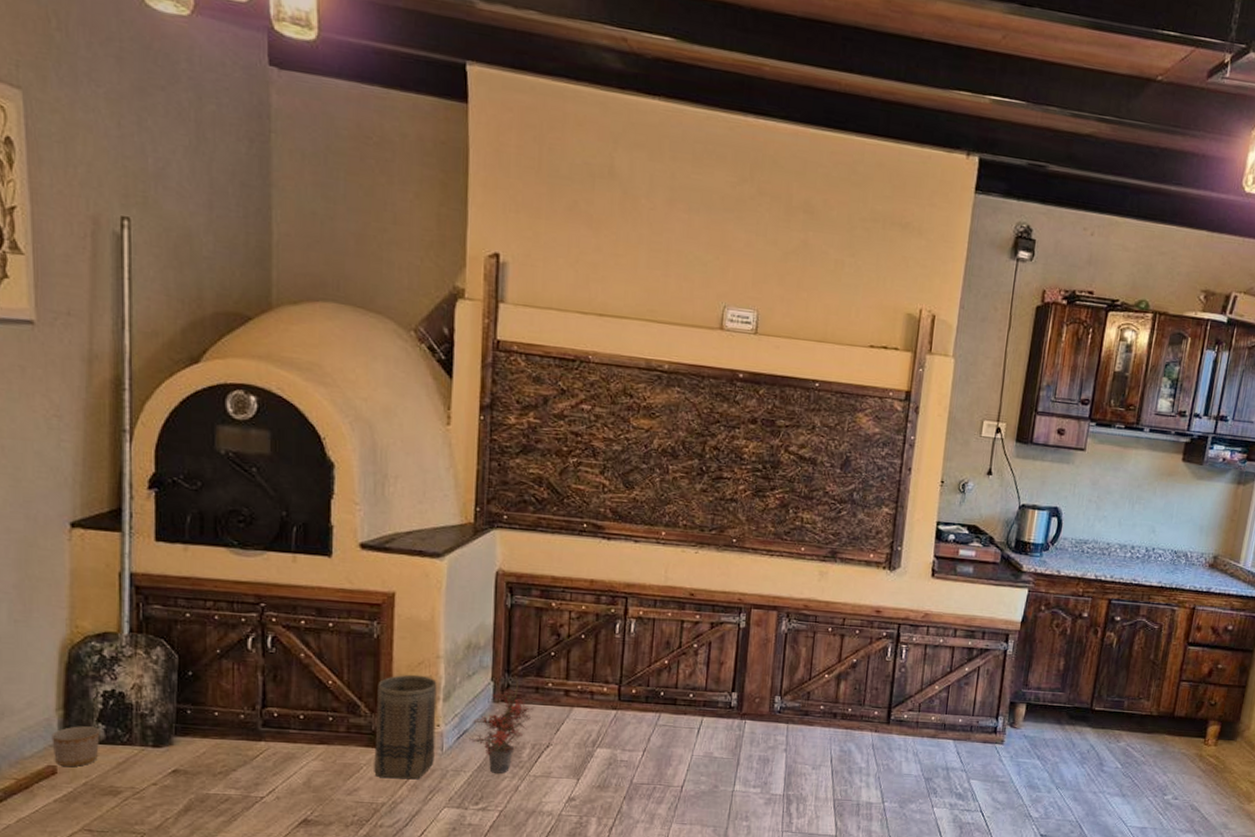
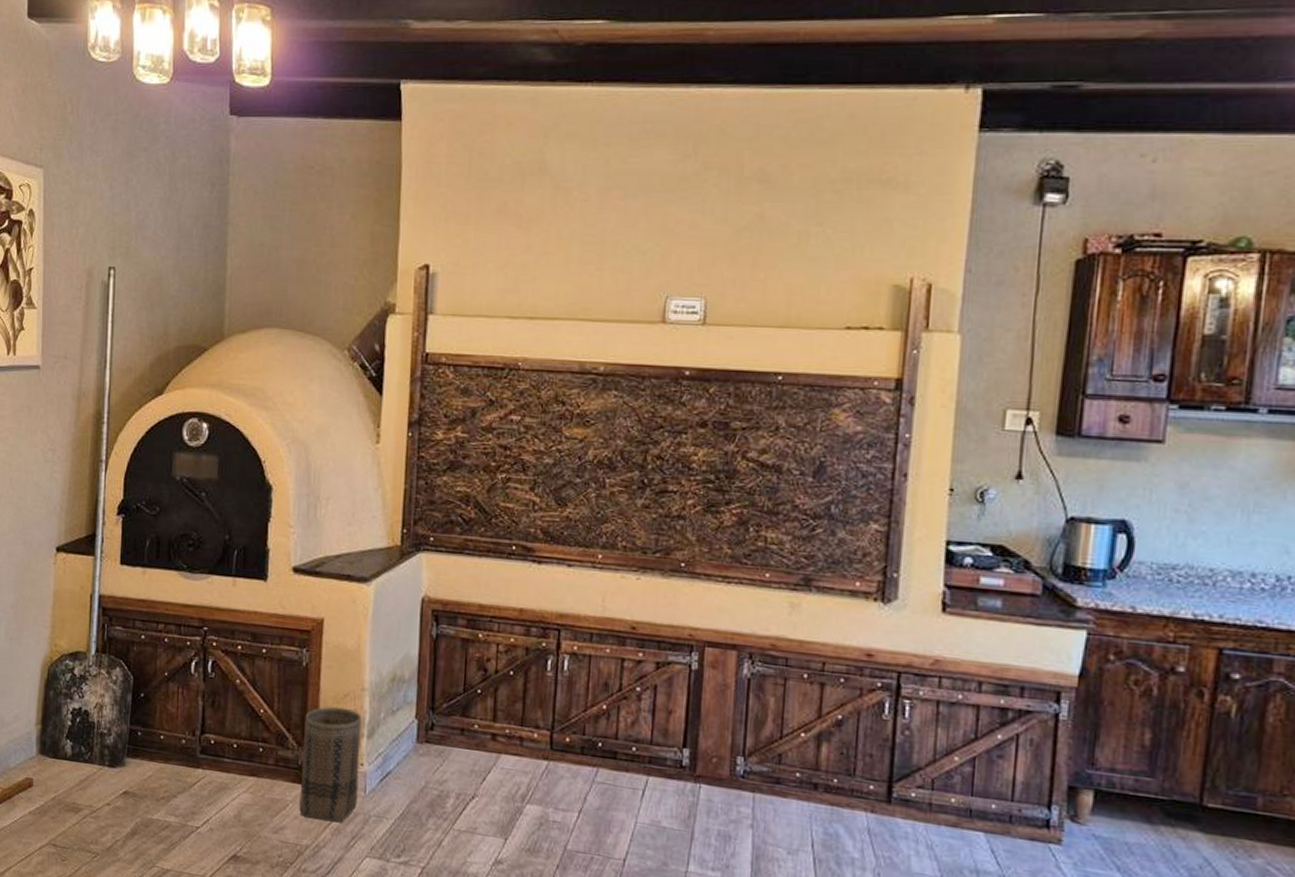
planter: present [51,726,100,766] -> none [31,741,68,781]
potted plant: present [469,675,534,774] -> none [392,713,459,825]

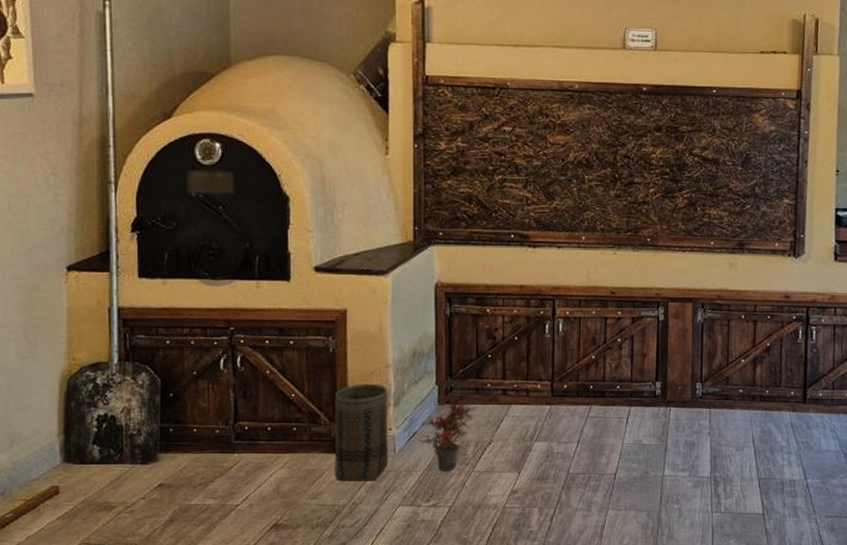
potted plant: none [392,713,459,825] -> present [419,378,475,471]

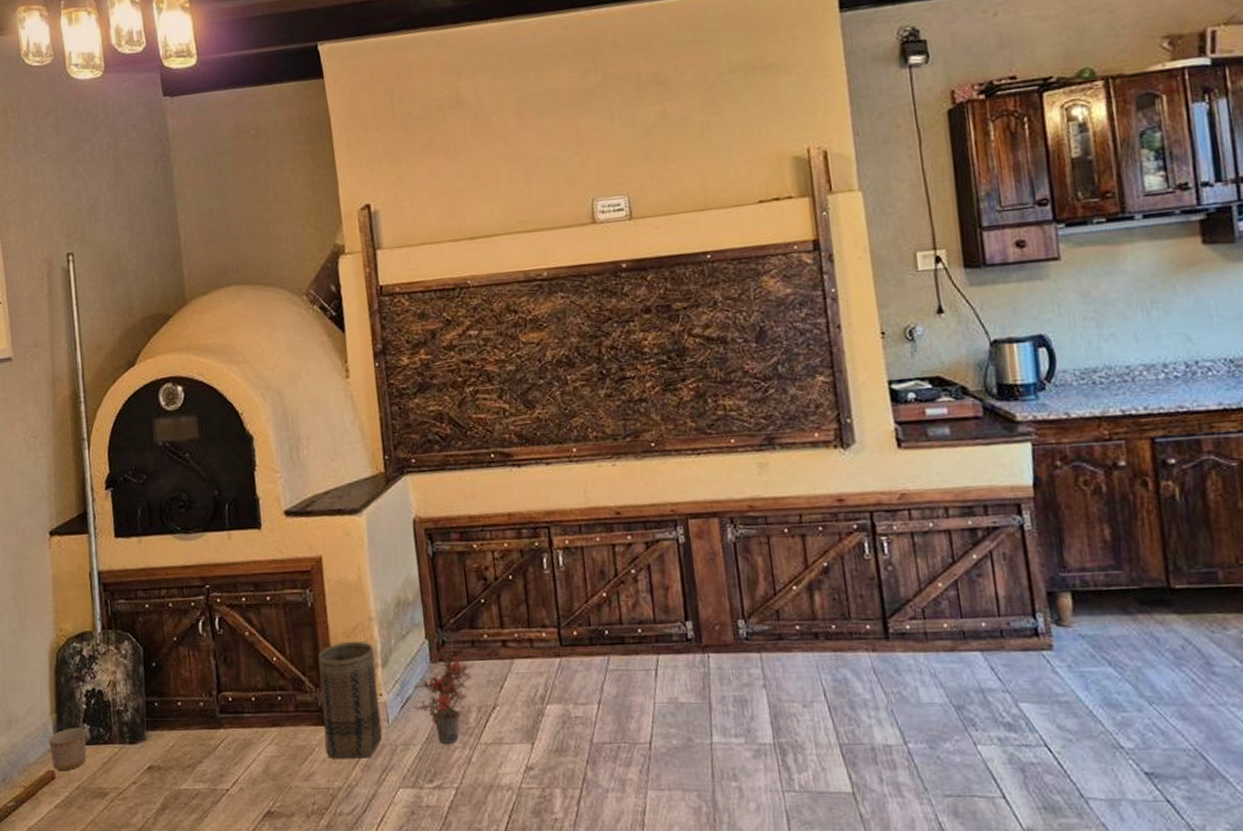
planter: none [54,448,96,486] -> present [48,728,87,770]

